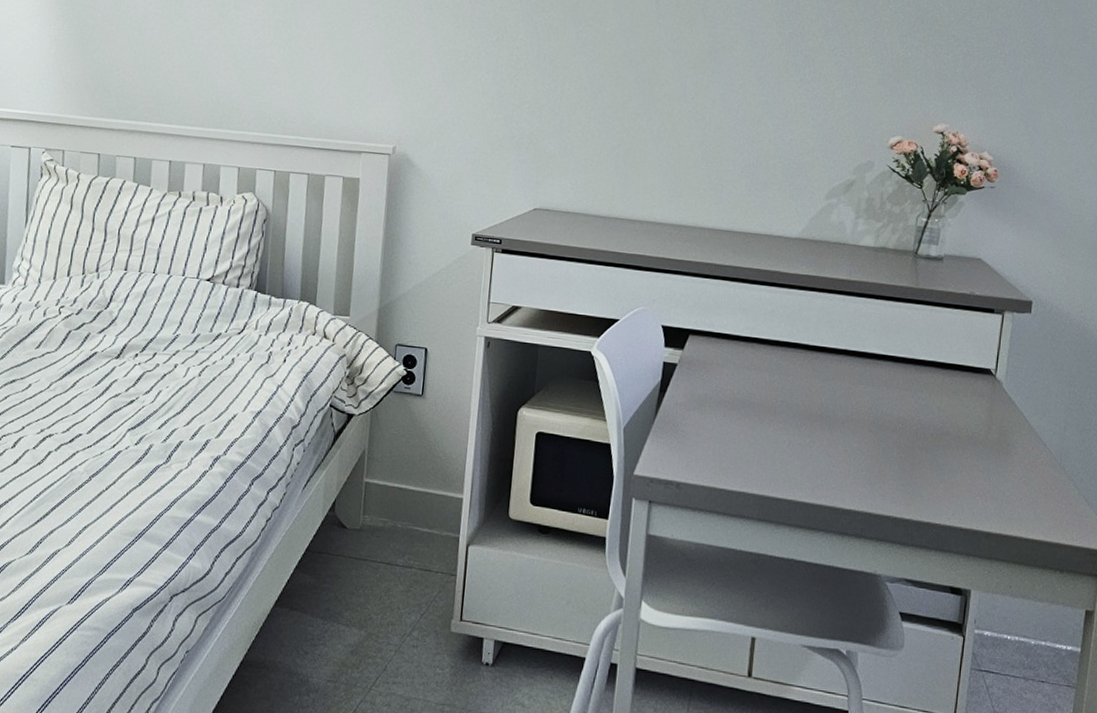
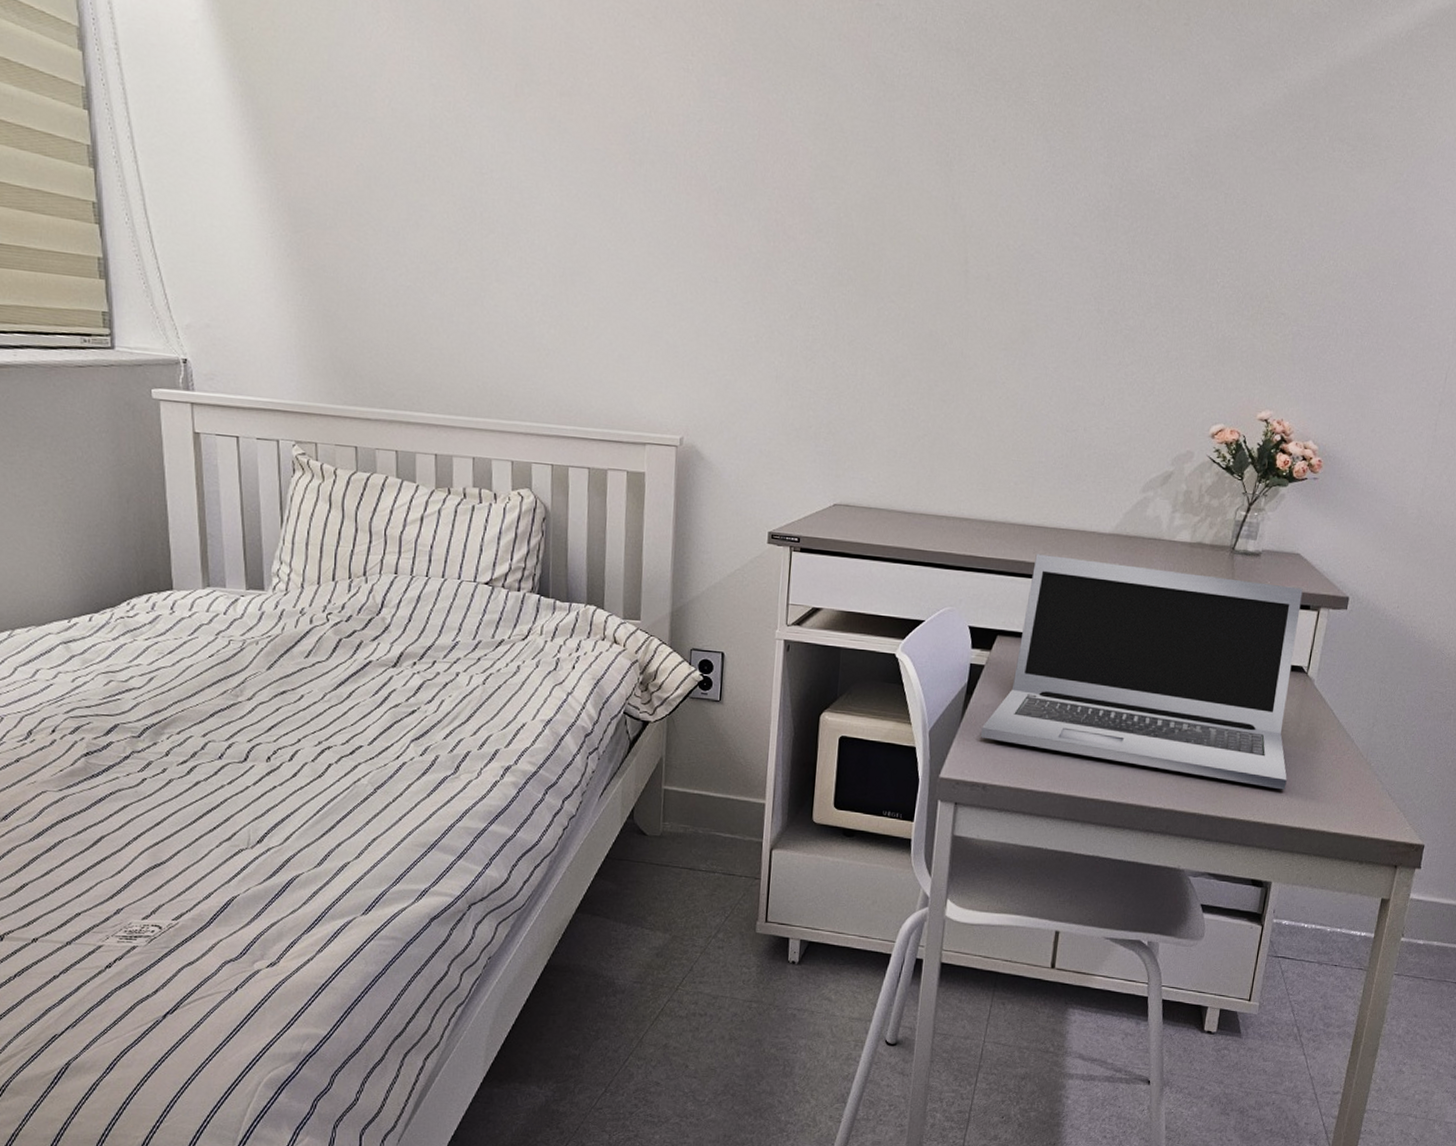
laptop: none [674,257,986,494] -> present [981,554,1303,790]

